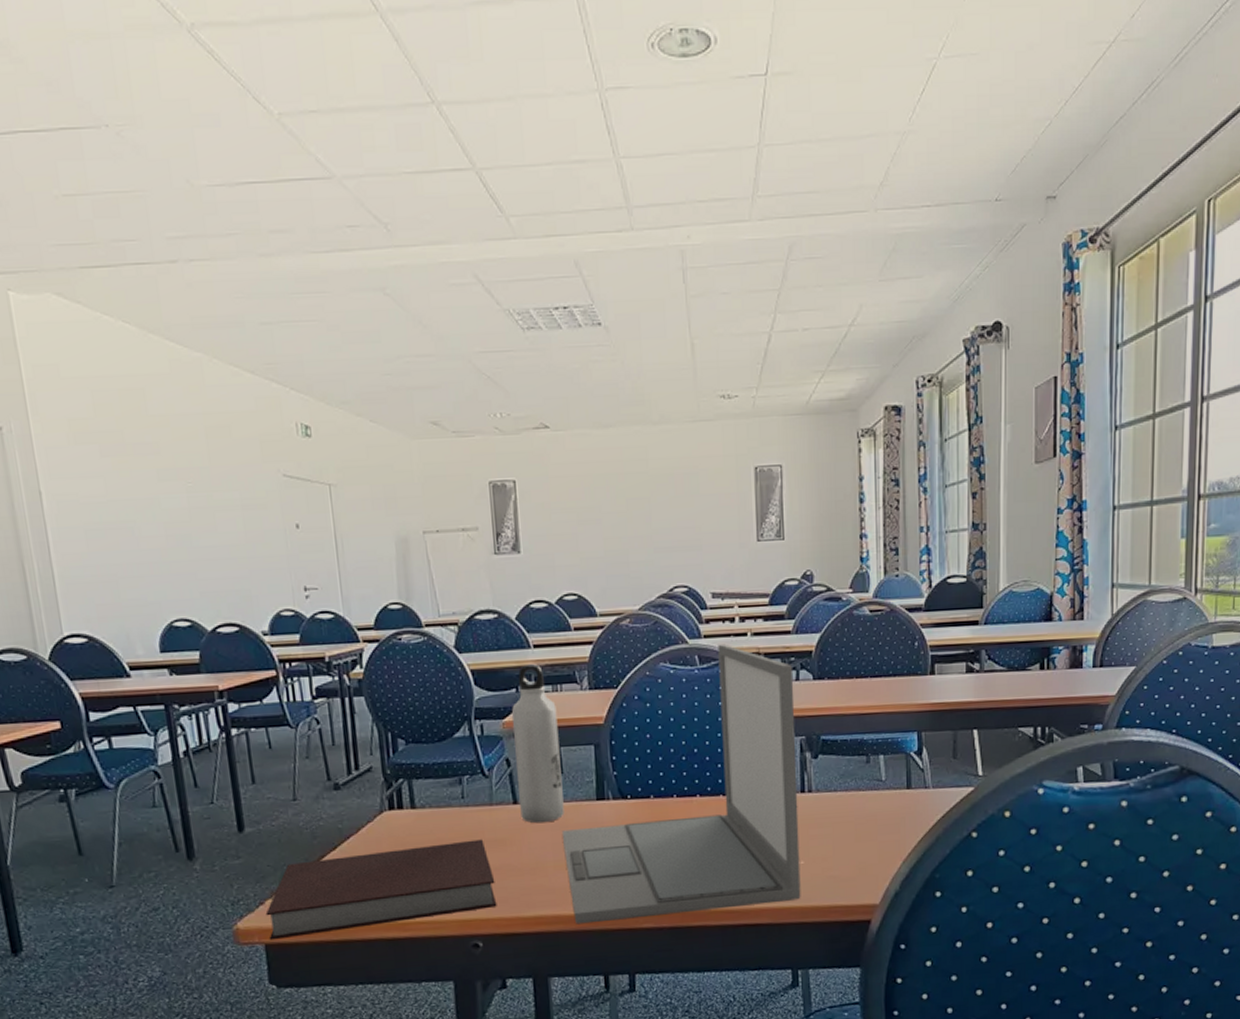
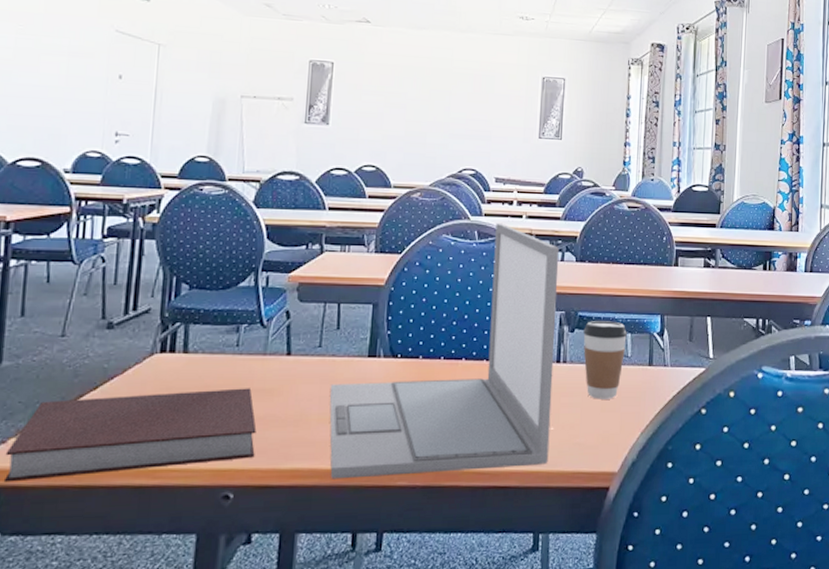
water bottle: present [511,664,564,824] -> none [292,225,342,376]
coffee cup: none [828,743,879,829] -> present [583,321,627,399]

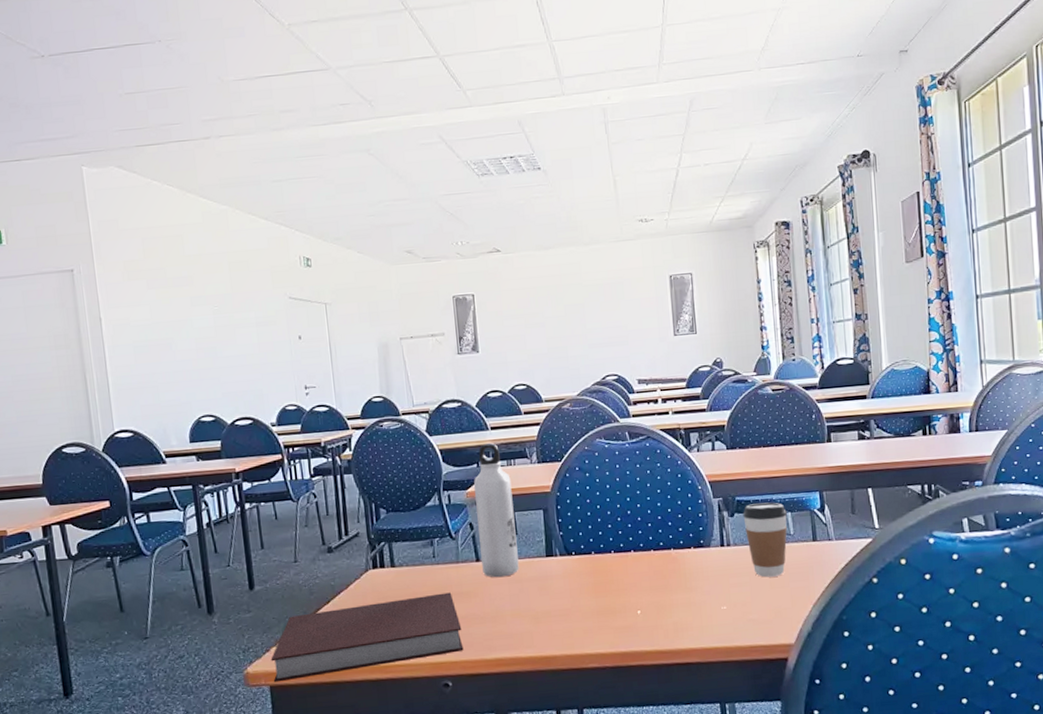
water bottle: none [292,225,342,376] -> present [473,443,519,578]
laptop: present [329,223,560,479] -> none [517,421,725,665]

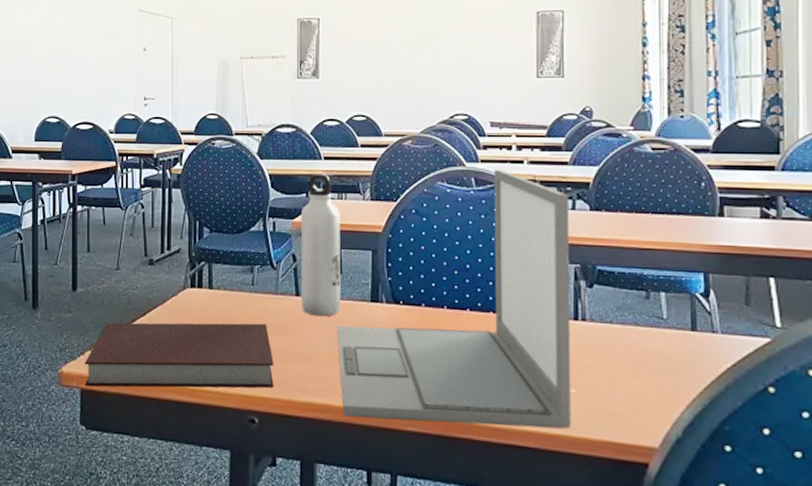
laptop: none [517,421,725,665] -> present [337,169,571,429]
coffee cup: present [743,502,787,578] -> none [604,276,660,365]

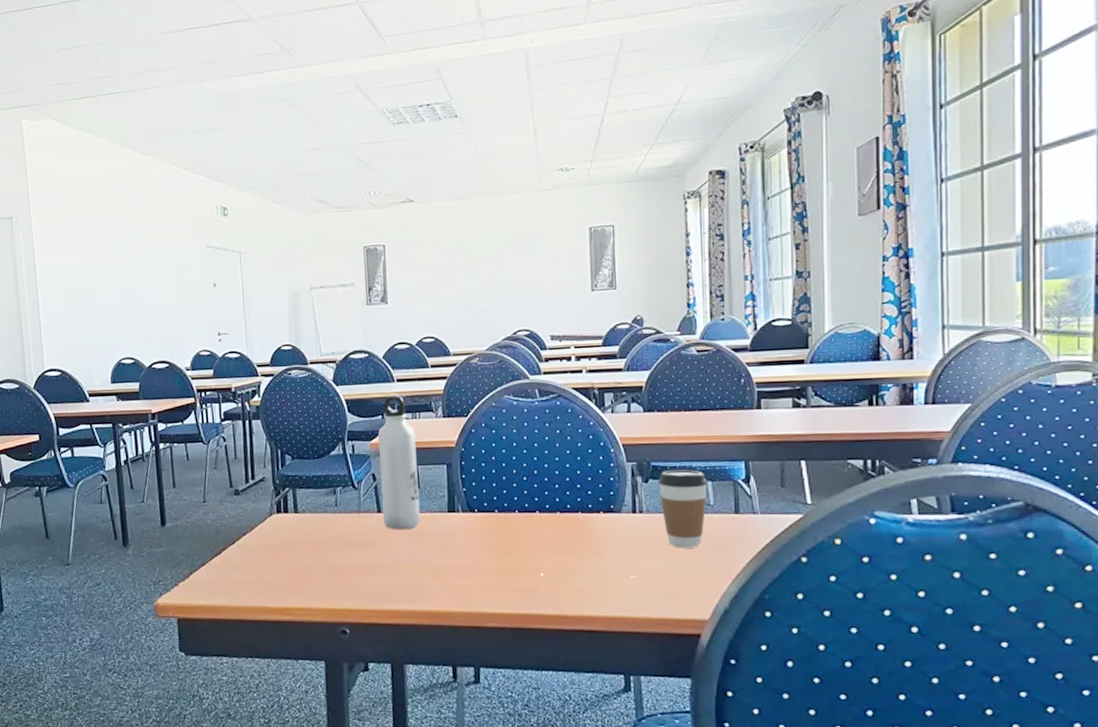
notebook: present [84,322,274,388] -> none [179,541,362,615]
laptop: present [337,169,571,429] -> none [417,379,633,620]
coffee cup: none [604,276,660,365] -> present [658,470,707,548]

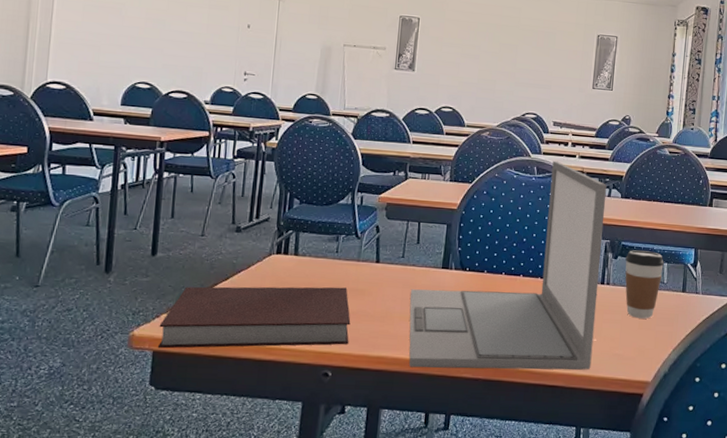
notebook: none [179,541,362,615] -> present [157,286,351,349]
water bottle: present [377,395,420,530] -> none [380,155,423,281]
laptop: none [417,379,633,620] -> present [409,160,607,370]

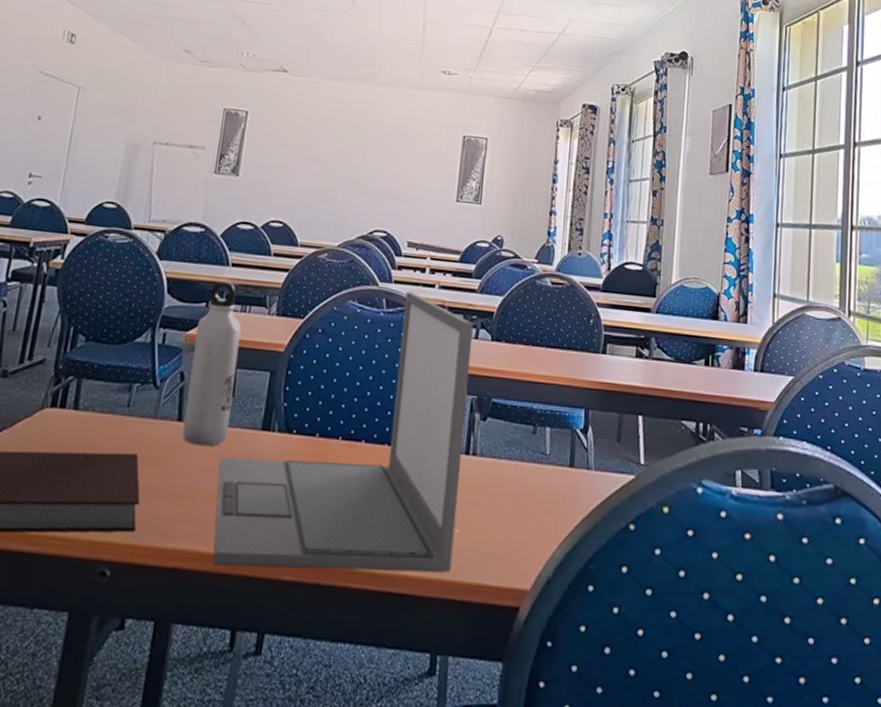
water bottle: none [380,155,423,281] -> present [182,281,242,446]
coffee cup: present [625,250,664,319] -> none [496,409,546,503]

